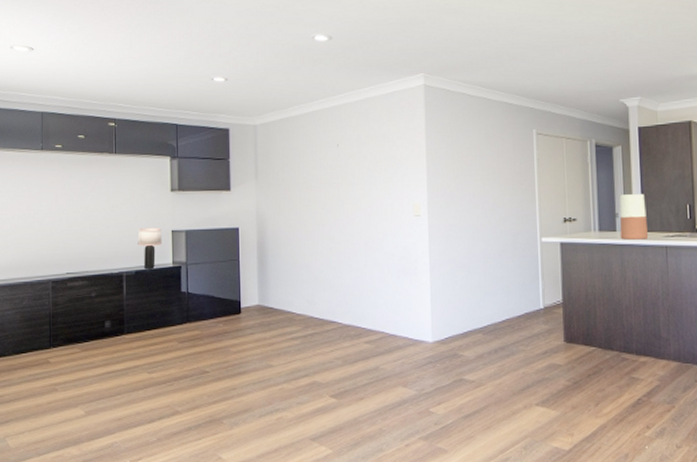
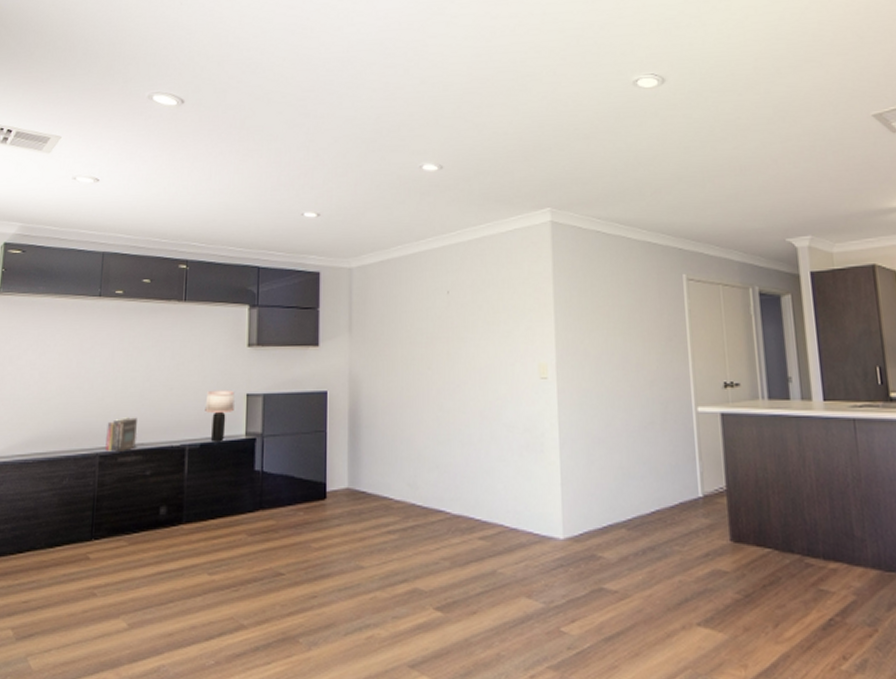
books: none [56,250,81,278] -> present [105,417,137,452]
vase: present [619,194,649,240] -> none [791,353,832,411]

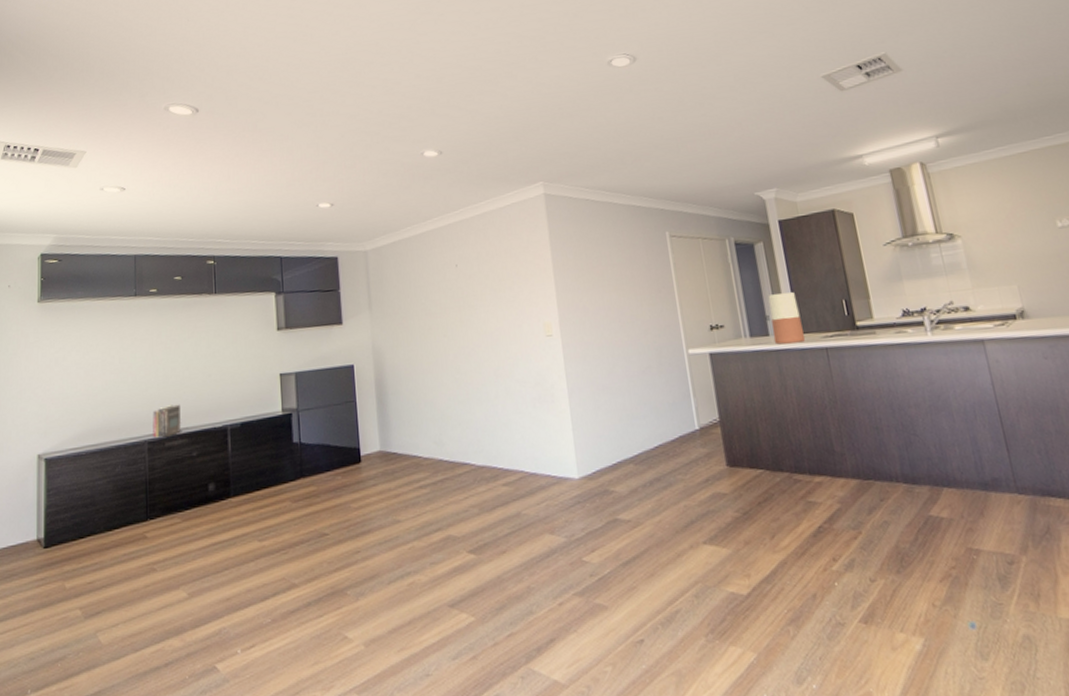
table lamp: present [205,389,235,442] -> none [242,371,269,421]
vase: none [791,353,832,411] -> present [767,292,806,345]

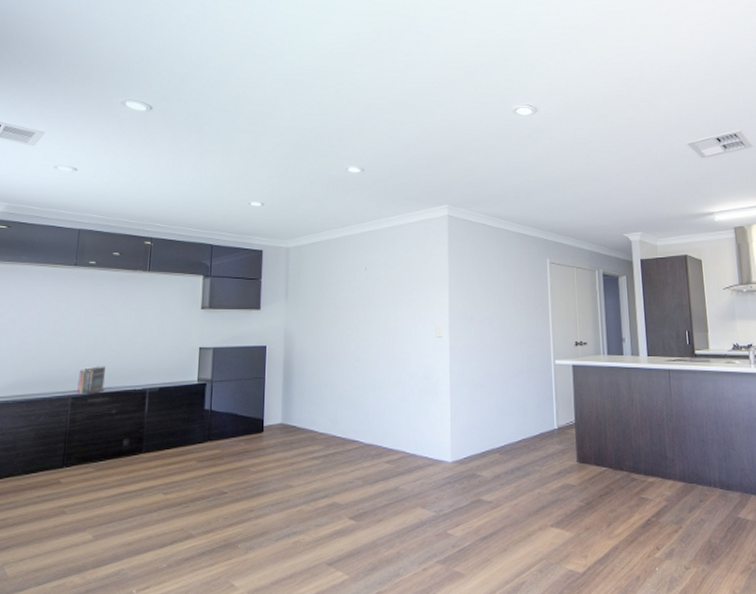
vase: present [767,292,806,345] -> none [625,321,653,363]

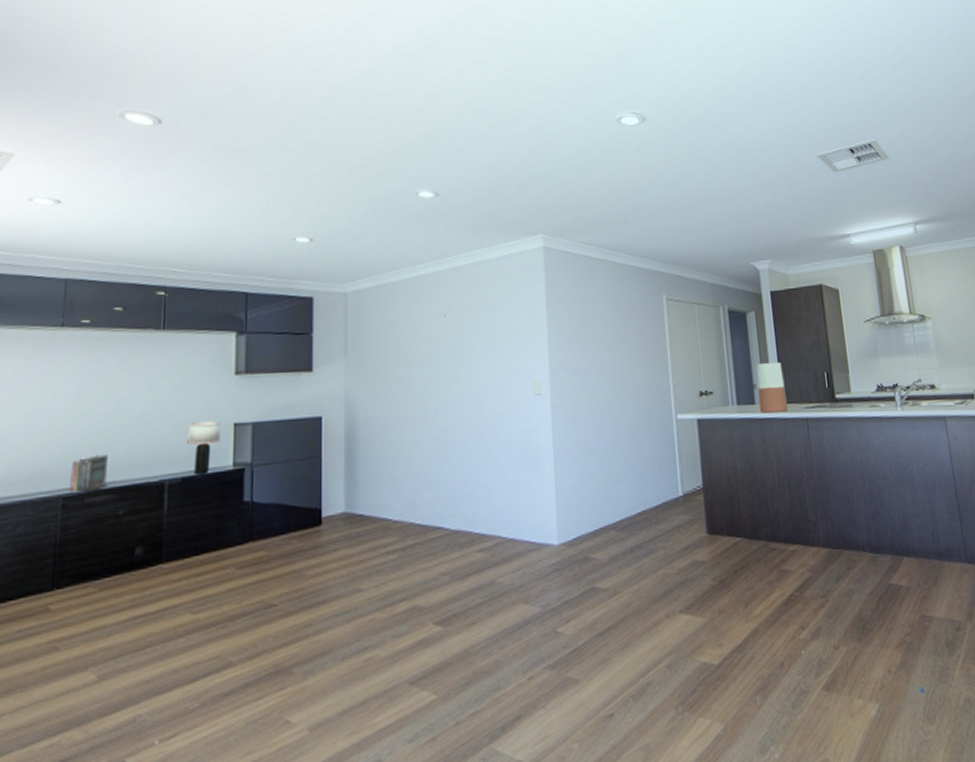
table lamp: none [164,344,189,386] -> present [187,420,221,475]
vase: none [625,321,653,363] -> present [756,363,789,414]

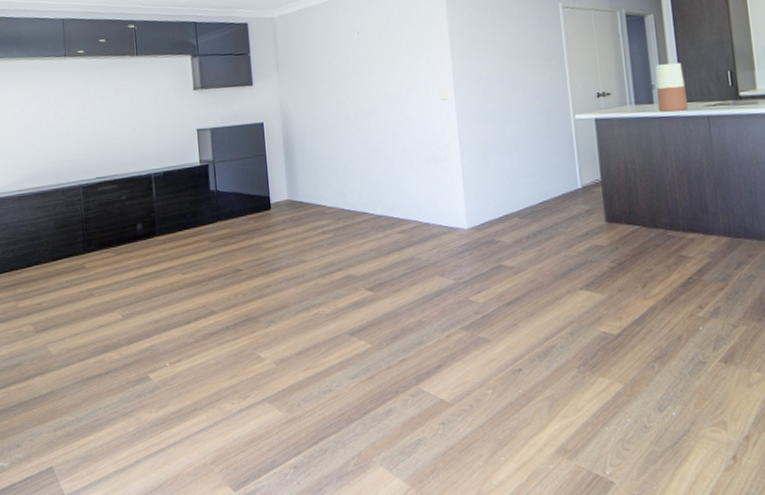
books: present [70,454,108,493] -> none [85,154,111,183]
table lamp: present [187,420,221,475] -> none [163,126,188,170]

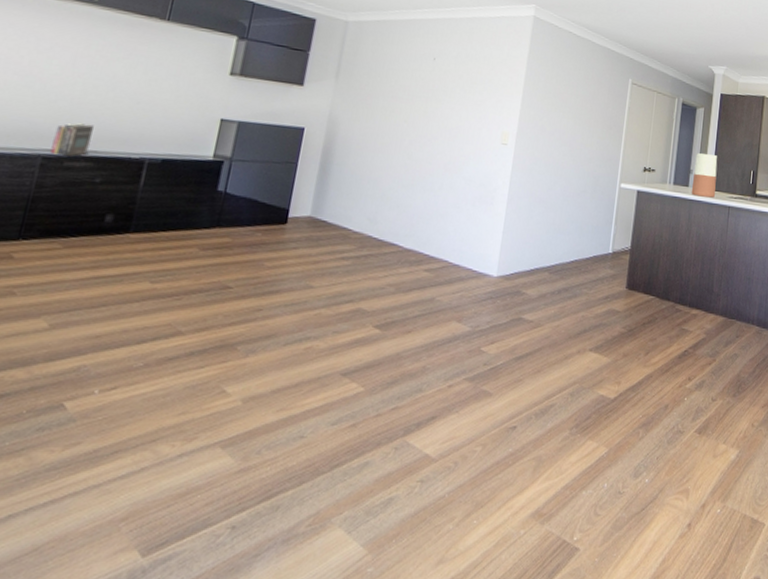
books: none [85,154,111,183] -> present [50,123,94,157]

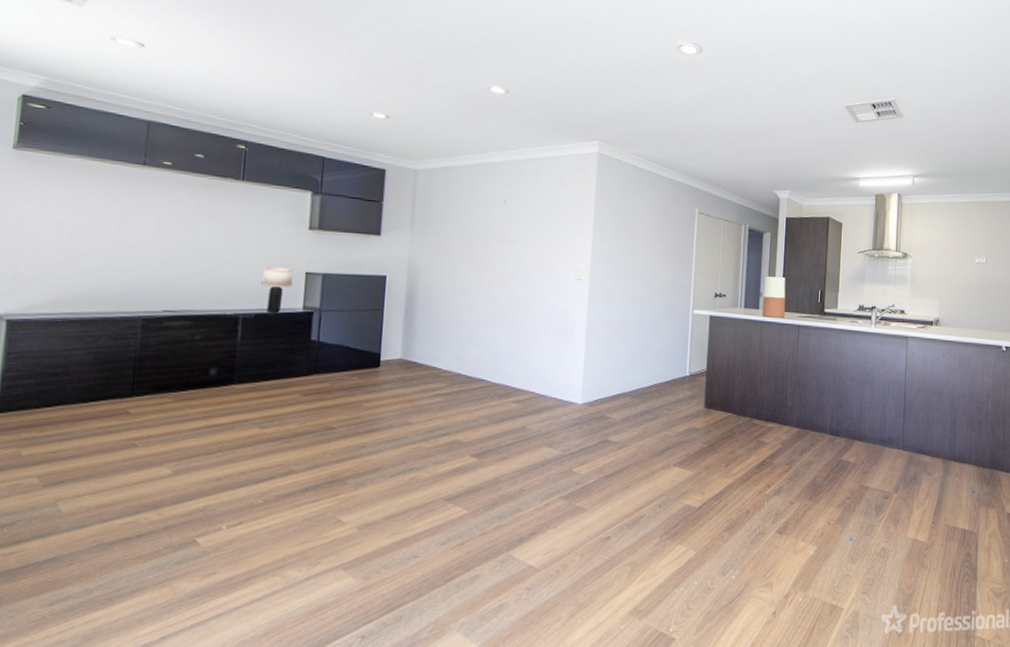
books: present [50,123,94,157] -> none [149,285,186,317]
table lamp: none [172,110,208,160] -> present [261,266,293,313]

